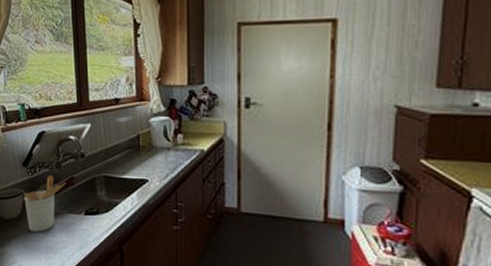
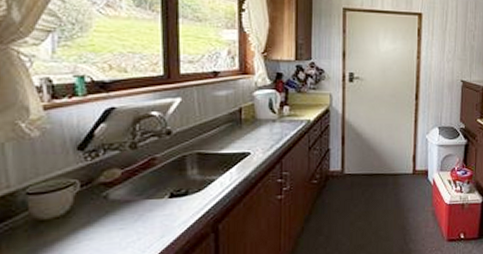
utensil holder: present [24,175,67,232] -> none [78,157,145,228]

